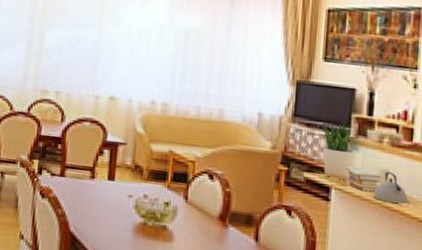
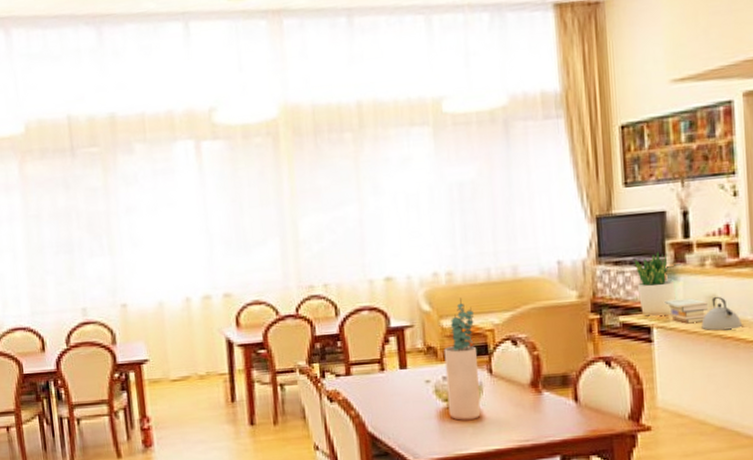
vase: none [143,127,181,239] -> present [444,297,481,421]

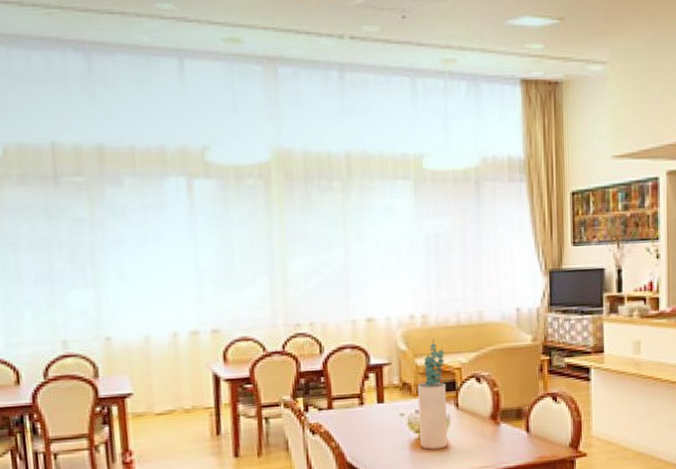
planter: present [634,251,676,317] -> none [578,302,610,359]
books: present [663,298,708,324] -> none [600,343,634,365]
kettle: present [701,296,743,331] -> none [628,342,660,372]

